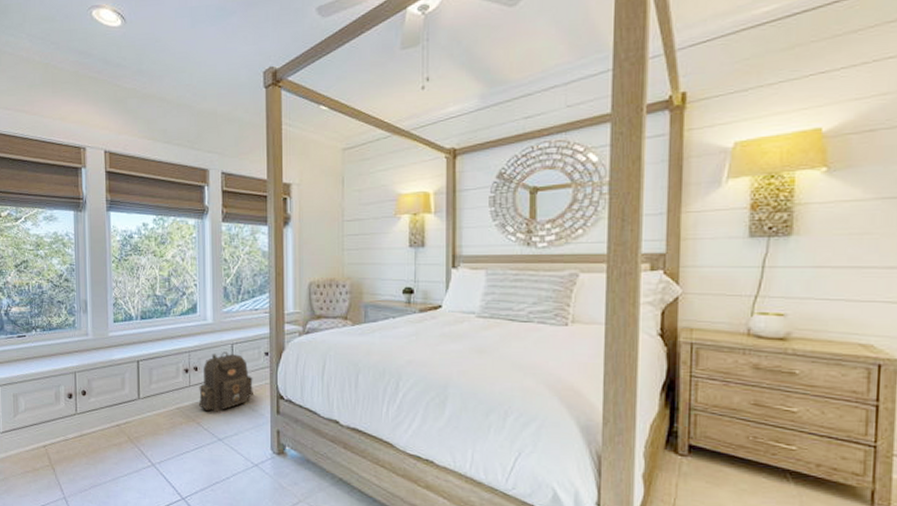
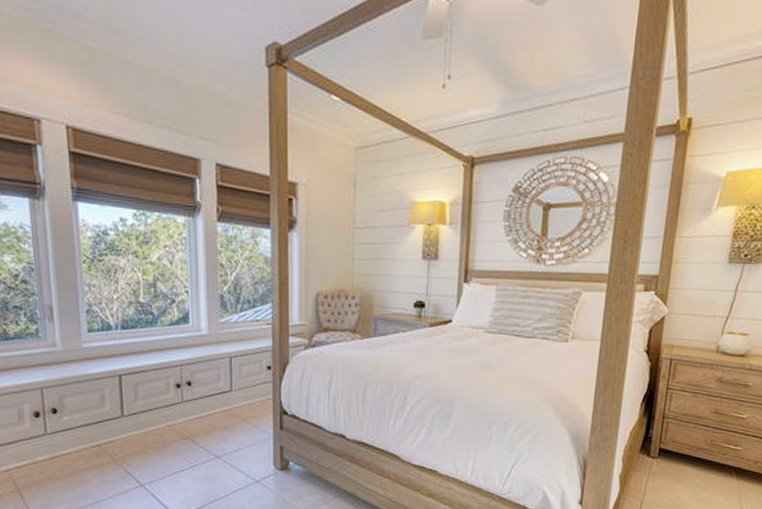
backpack: present [198,351,253,412] -> none [192,365,254,429]

